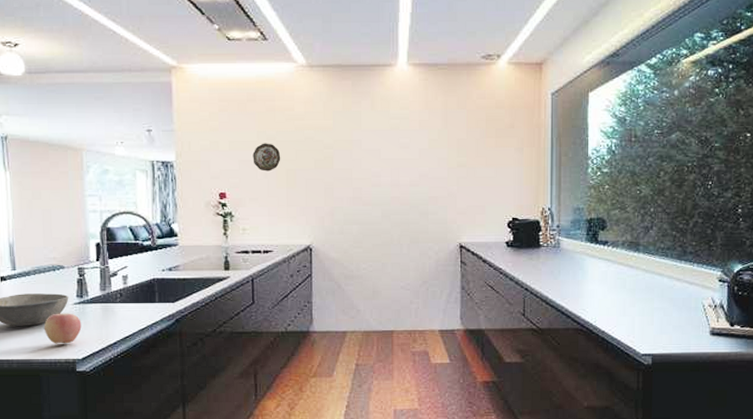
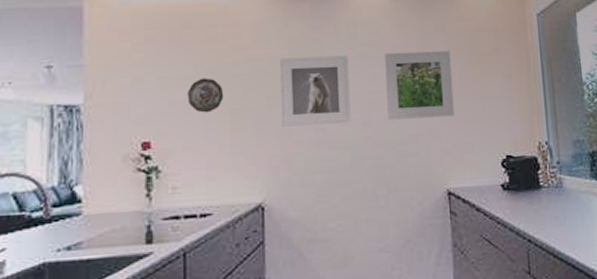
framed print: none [326,127,382,185] -> present [280,55,351,127]
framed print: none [413,125,470,183] -> present [385,51,455,120]

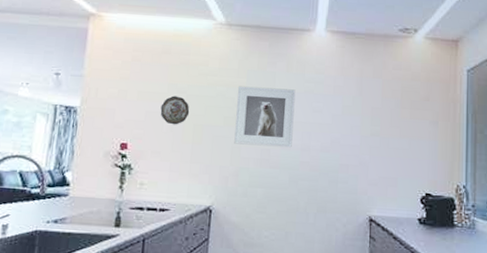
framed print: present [385,51,455,120] -> none [324,91,385,153]

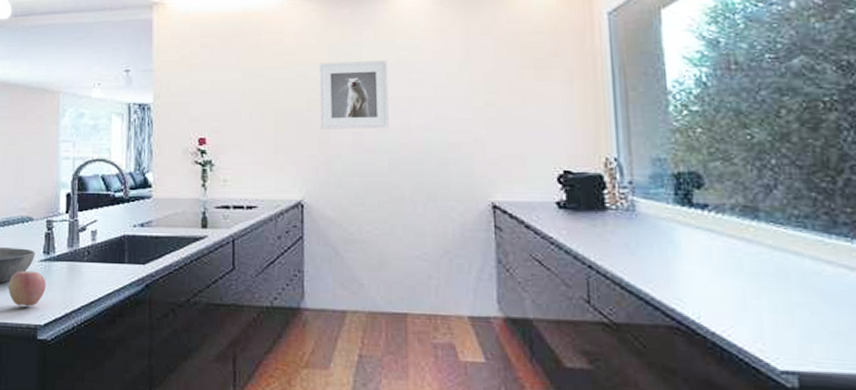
decorative plate: present [160,95,190,125] -> none [236,81,268,114]

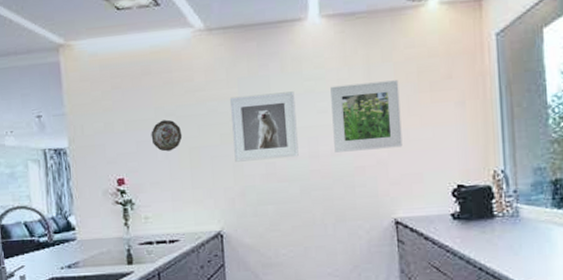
decorative plate: none [236,81,268,114] -> present [151,119,183,152]
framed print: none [426,55,503,126] -> present [330,80,403,153]

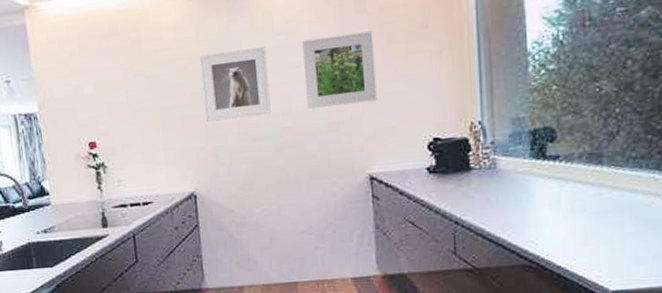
decorative plate: present [151,119,183,152] -> none [121,80,153,114]

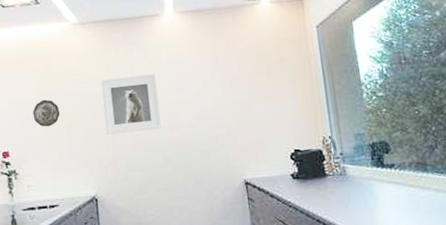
decorative plate: none [121,80,153,114] -> present [32,99,60,127]
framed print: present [302,31,377,109] -> none [185,64,248,125]

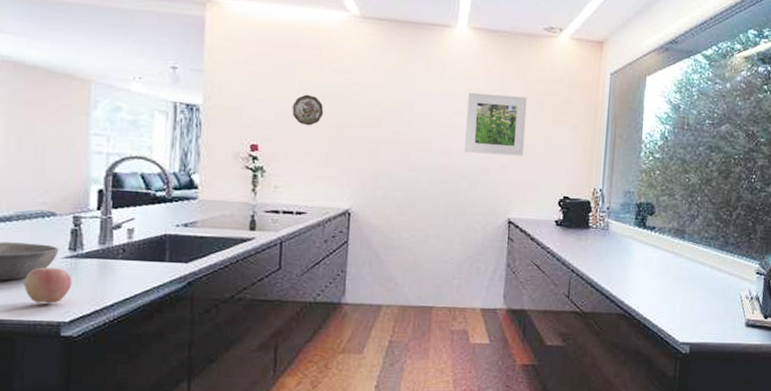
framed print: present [101,74,161,135] -> none [372,85,436,151]
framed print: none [185,64,248,125] -> present [464,92,528,157]

